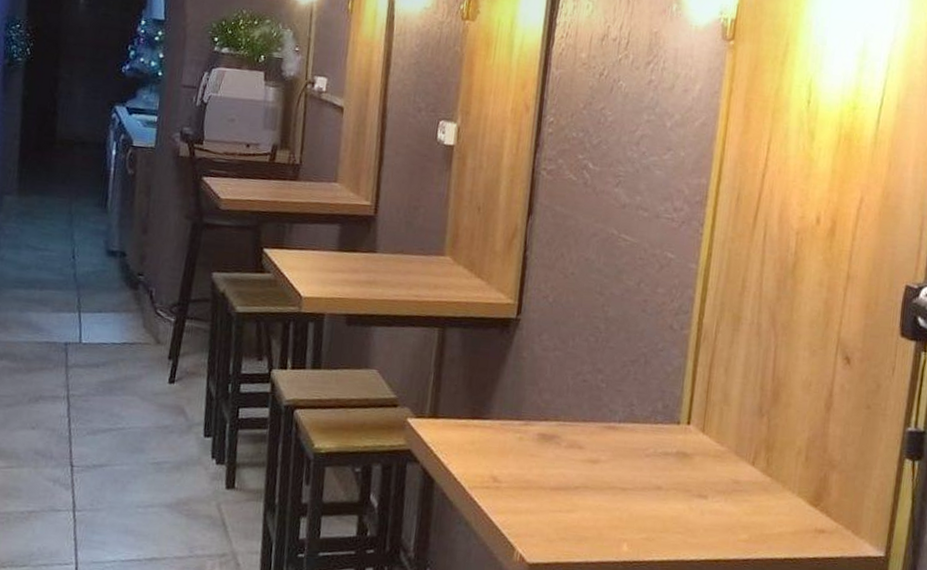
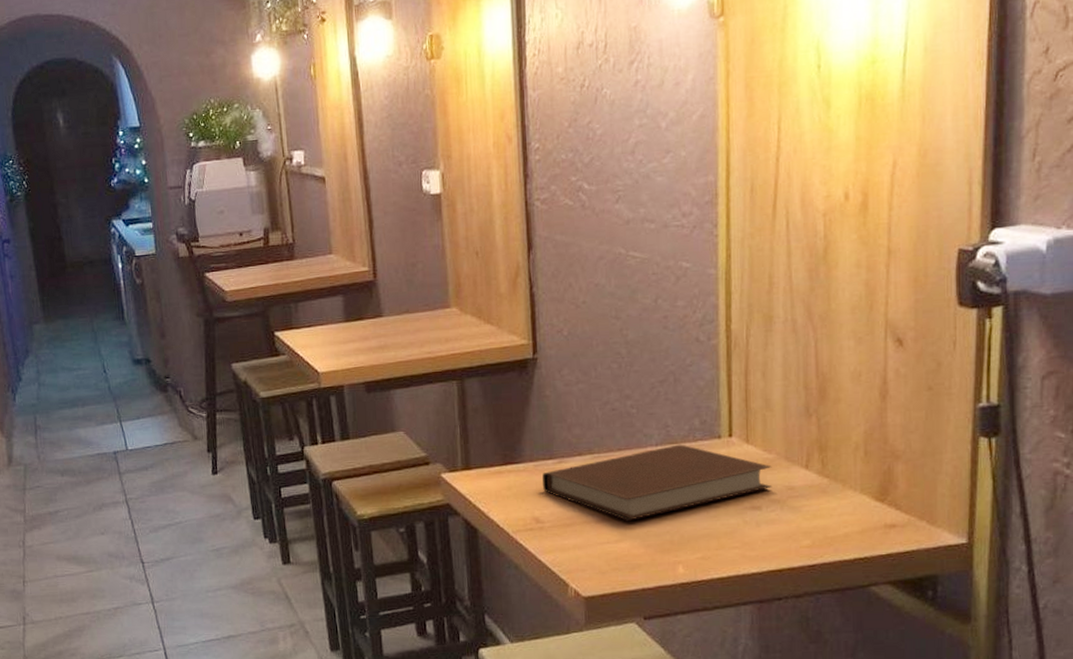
notebook: none [505,424,722,493] -> present [542,444,772,521]

